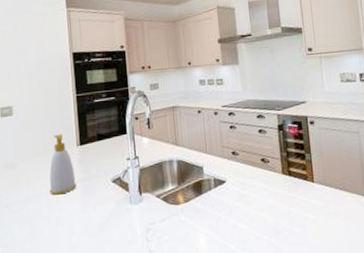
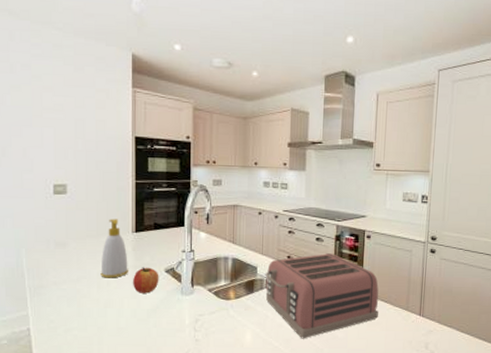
apple: none [81,179,107,207] -> present [133,267,159,293]
toaster: none [211,144,335,239] -> present [265,253,379,339]

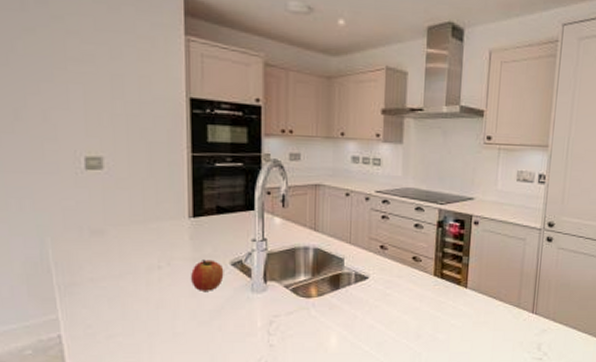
soap bottle: present [100,219,128,278] -> none [150,200,185,273]
toaster: present [265,253,379,339] -> none [353,242,487,342]

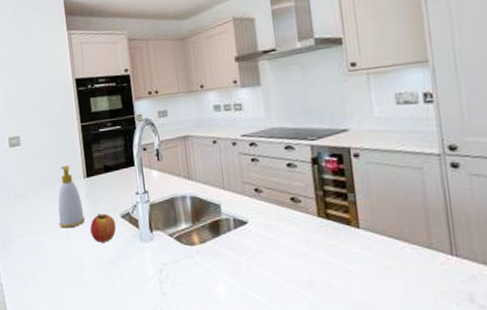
soap bottle: none [150,200,185,273] -> present [58,165,85,228]

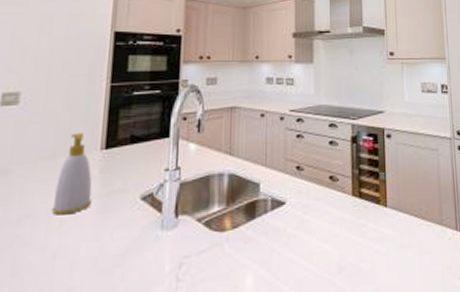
apple: present [90,213,116,243] -> none [96,195,133,233]

